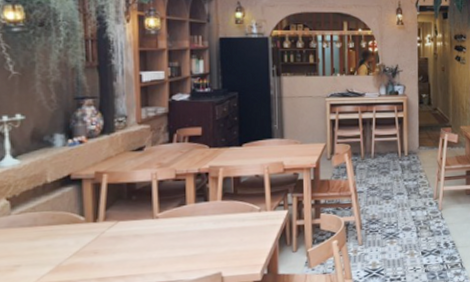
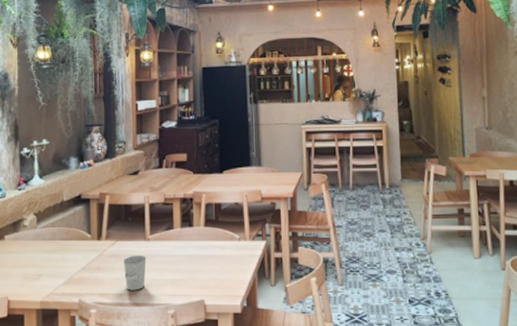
cup: none [127,234,155,272] -> present [124,255,147,291]

